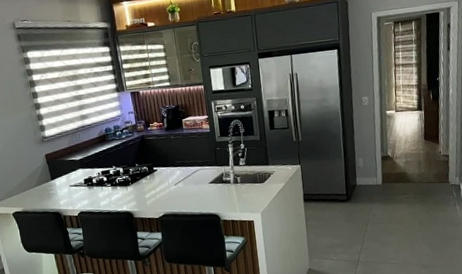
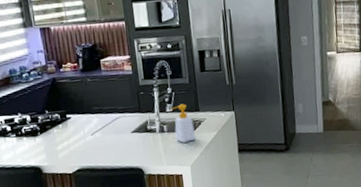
soap bottle: none [242,158,266,193] -> present [169,104,196,143]

